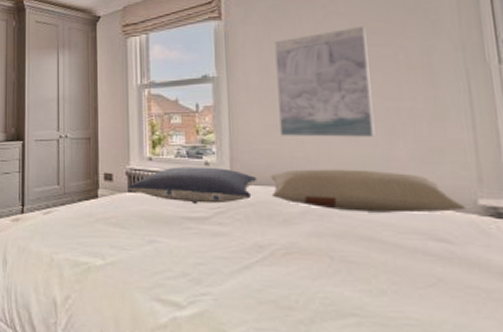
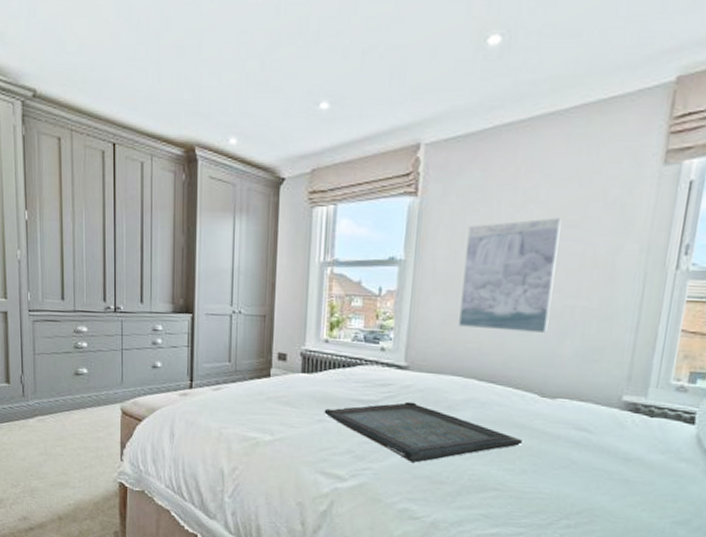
pillow: present [128,167,257,205] -> none [301,350,430,388]
serving tray: none [154,217,374,285] -> present [324,401,522,463]
pillow: present [270,169,465,213] -> none [440,360,610,406]

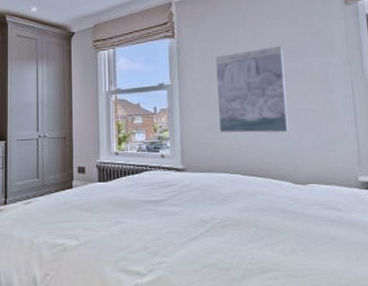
serving tray: present [324,401,522,463] -> none [120,198,287,253]

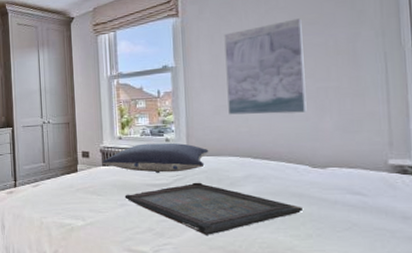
pillow: none [98,159,202,190] -> present [102,142,209,174]
serving tray: none [120,198,287,253] -> present [124,182,302,235]

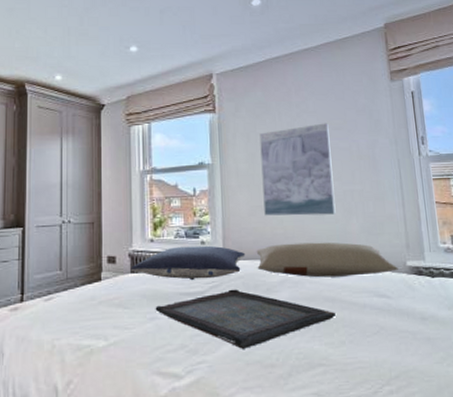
pillow: none [220,139,378,174] -> present [256,242,398,278]

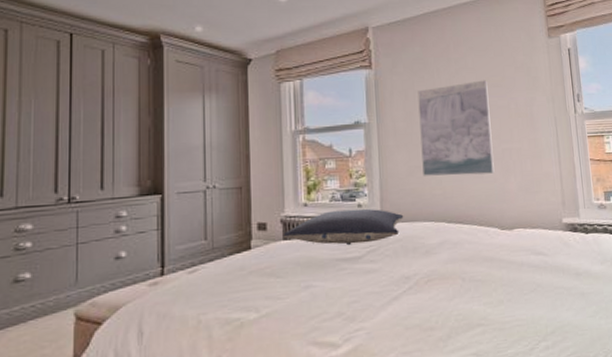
serving tray: present [155,289,335,349] -> none [310,252,494,314]
pillow: present [256,242,398,278] -> none [415,201,554,238]

